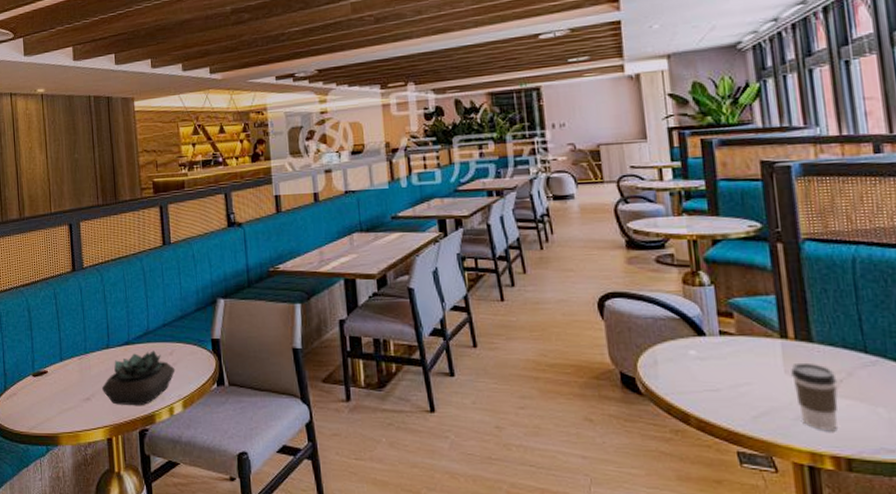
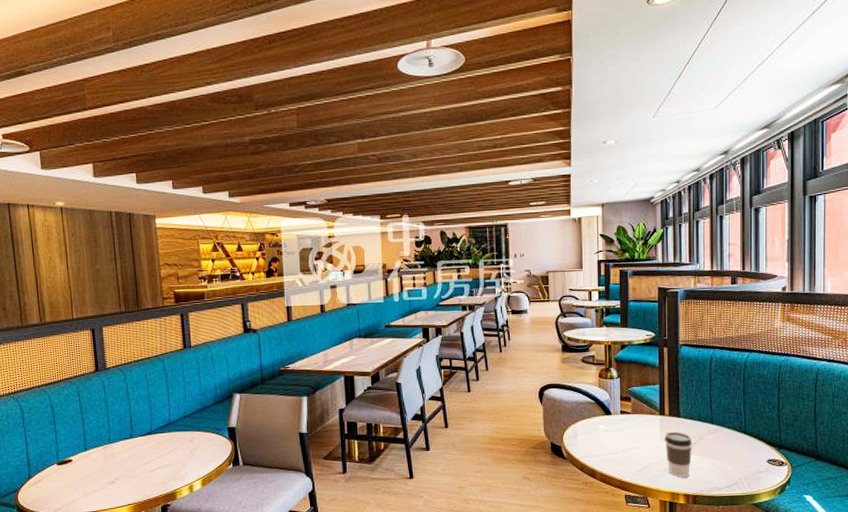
succulent plant: present [102,350,176,406] -> none [126,438,195,486]

